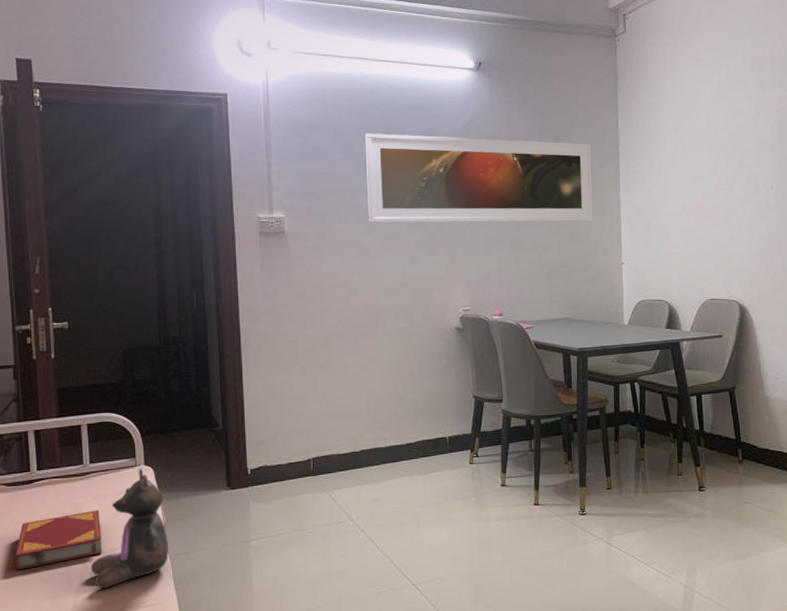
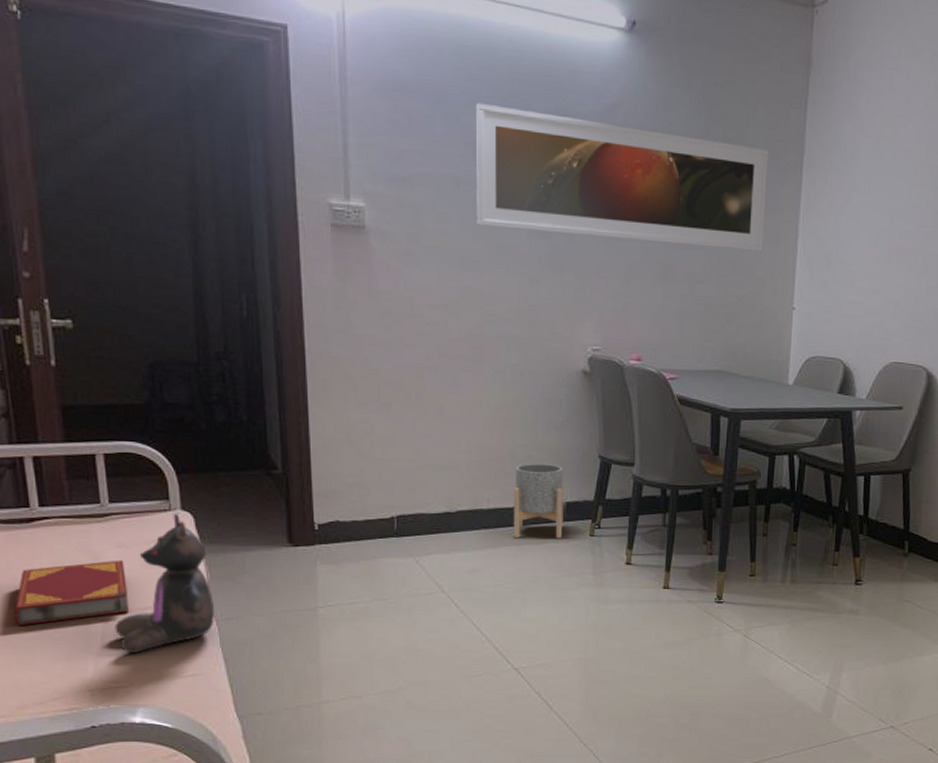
planter: none [405,405,447,469] -> present [513,463,564,538]

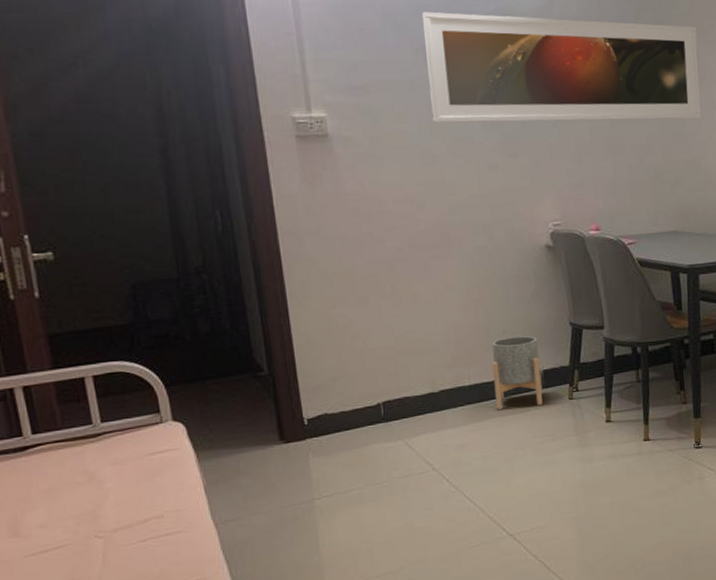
hardback book: present [14,560,130,626] -> none [13,476,129,554]
stuffed bear: present [114,513,214,654] -> none [115,424,214,568]

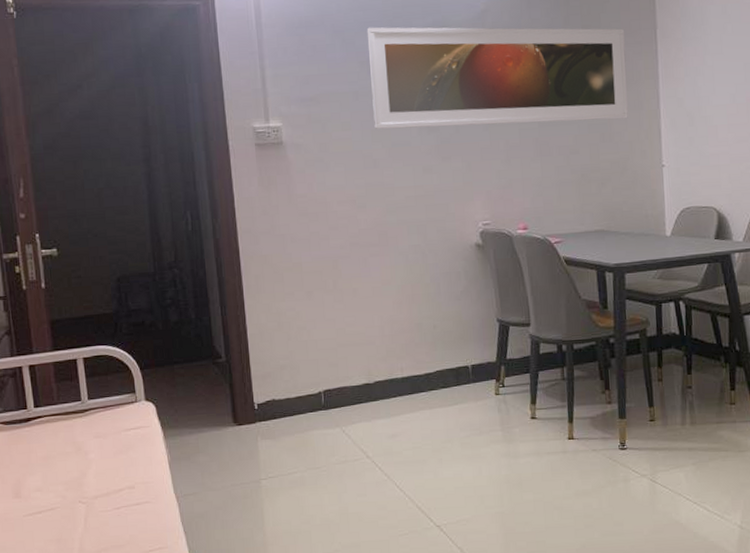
planter: present [491,336,543,409] -> none [423,331,471,402]

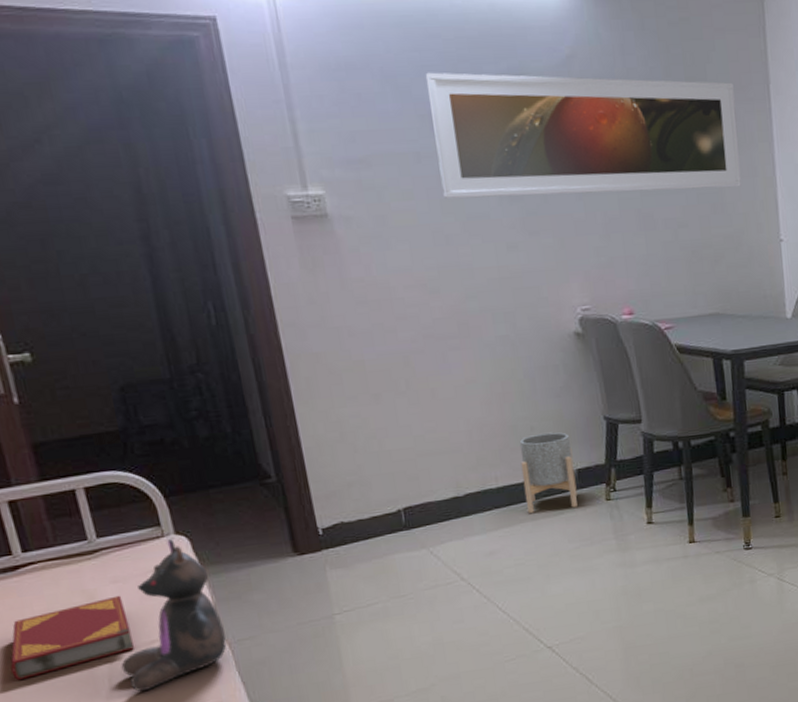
hardback book: none [16,448,107,513] -> present [10,595,135,681]
stuffed bear: none [95,404,175,532] -> present [121,538,227,692]
planter: none [423,331,471,402] -> present [519,432,578,513]

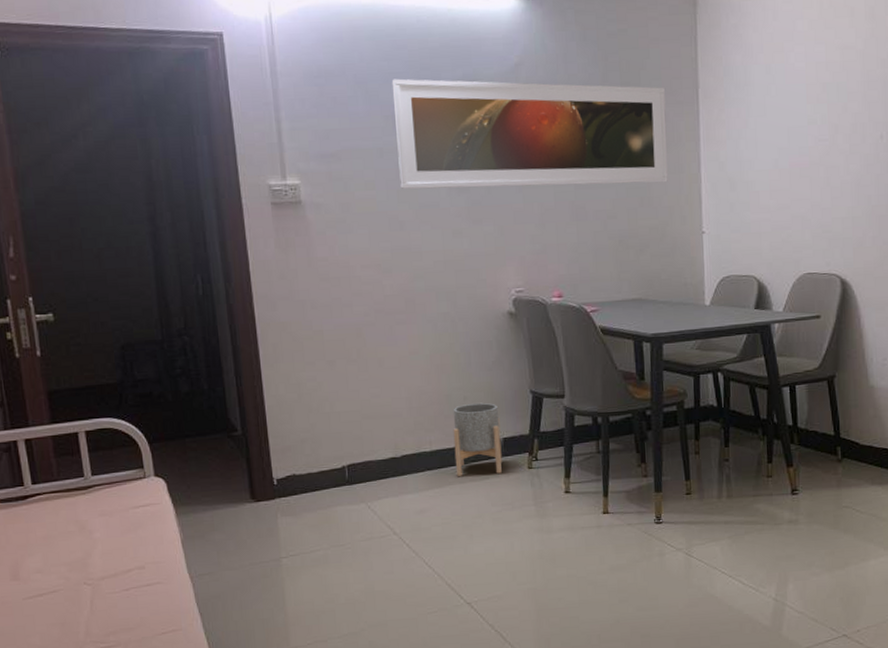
hardback book: present [10,595,135,681] -> none [14,527,114,596]
stuffed bear: present [121,538,227,692] -> none [101,479,189,615]

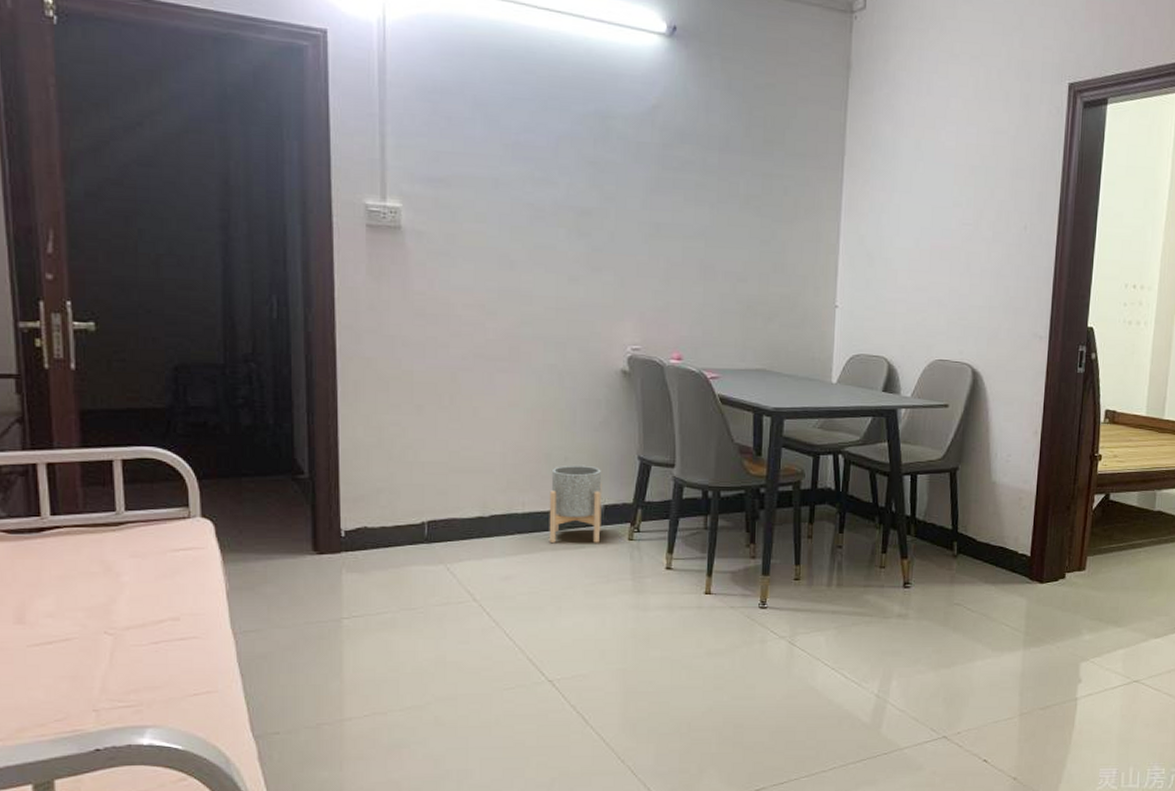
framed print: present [391,78,668,189] -> none [515,105,809,250]

